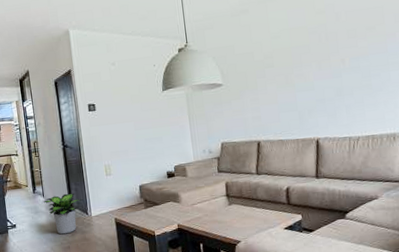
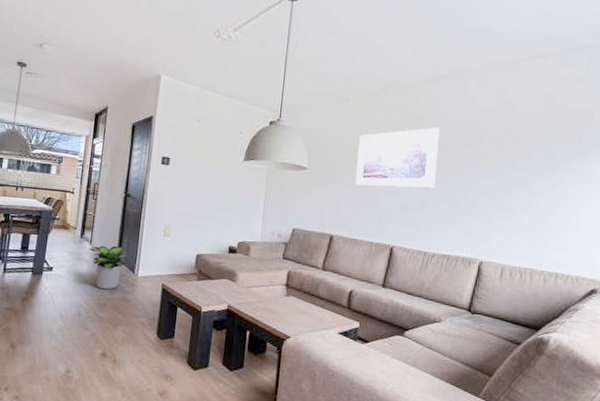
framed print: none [264,17,347,90] -> present [354,127,440,188]

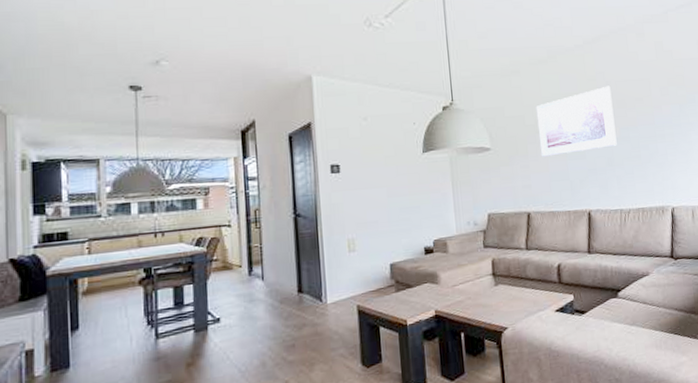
potted plant: present [88,245,133,290] -> none [261,274,317,329]

